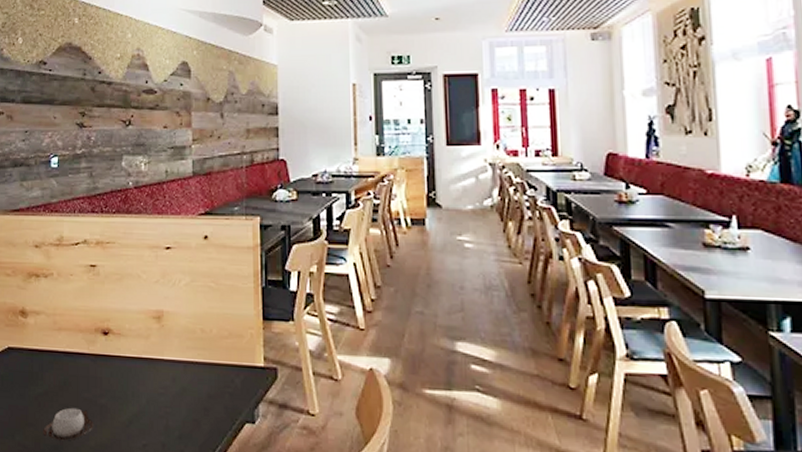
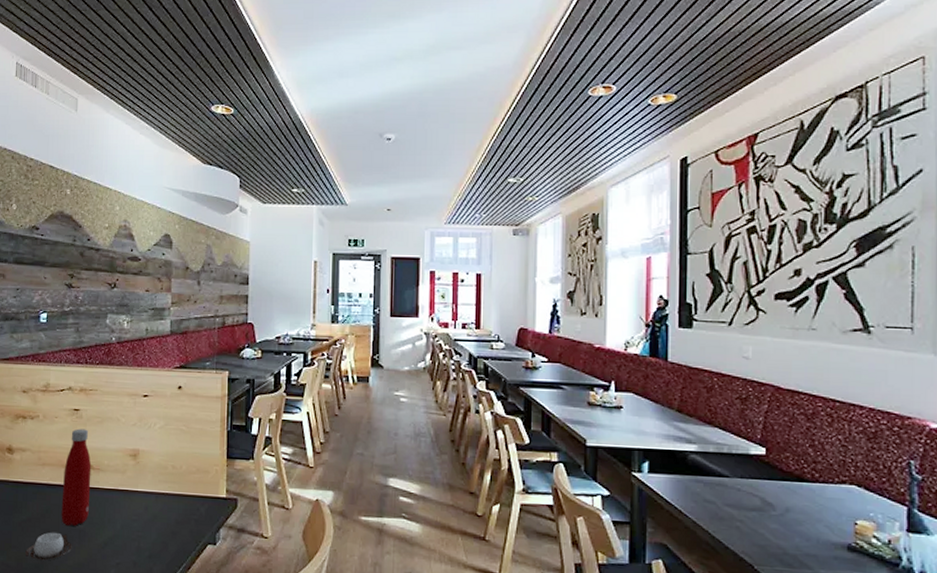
bottle: none [80,287,112,401] -> present [61,428,92,527]

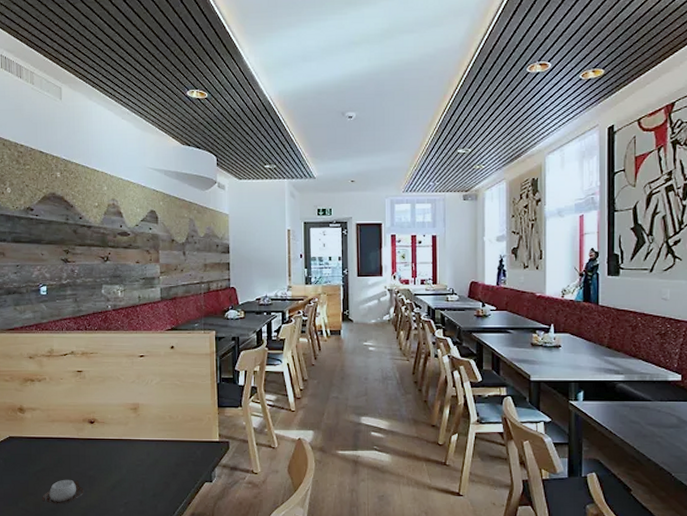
bottle: present [61,428,92,527] -> none [71,388,97,474]

